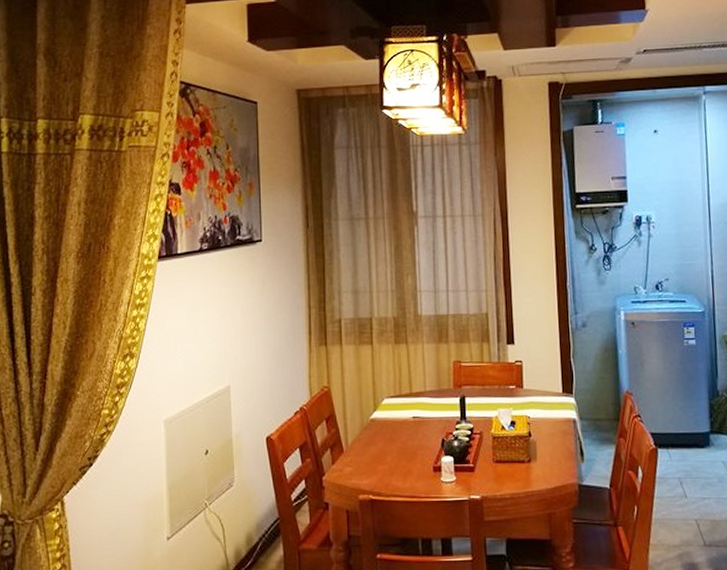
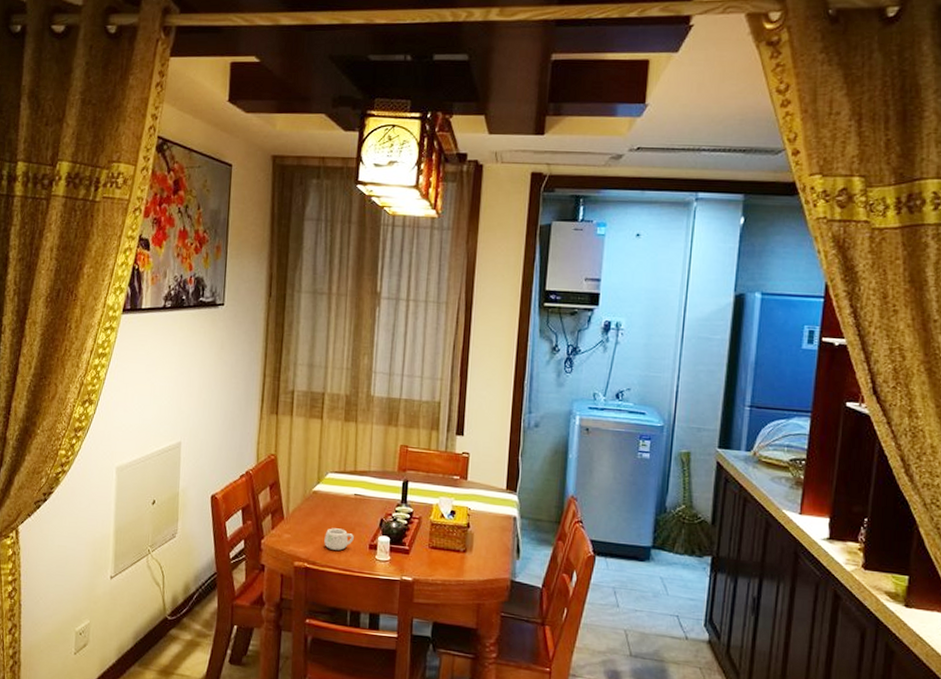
teacup: none [387,454,417,478] -> present [324,528,354,551]

